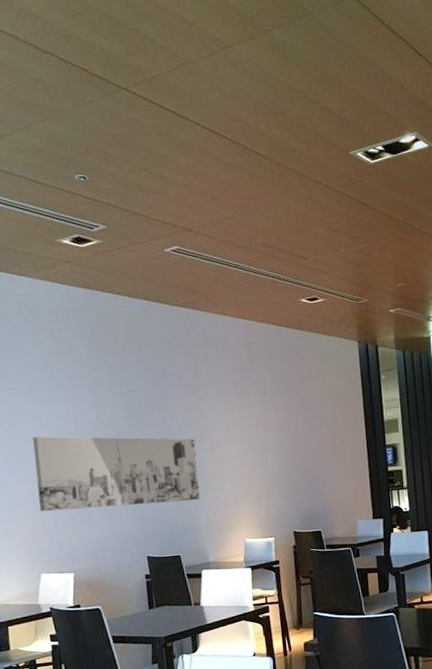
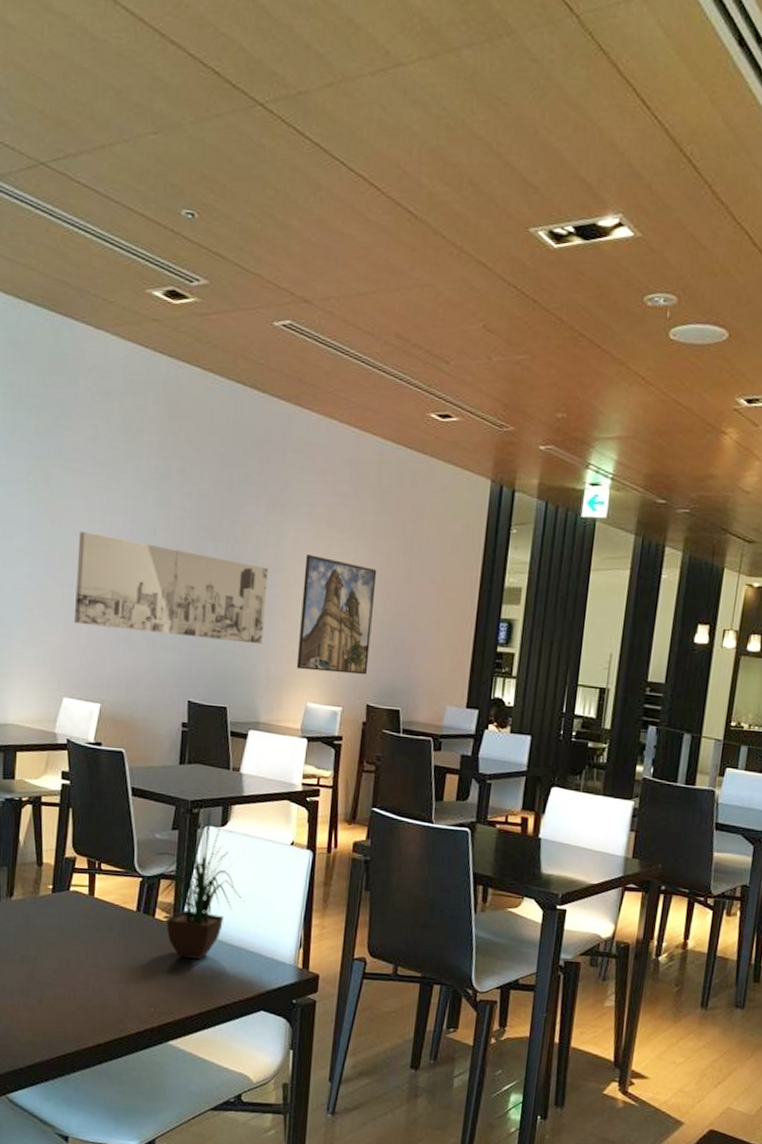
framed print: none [223,422,290,514] -> present [296,554,377,675]

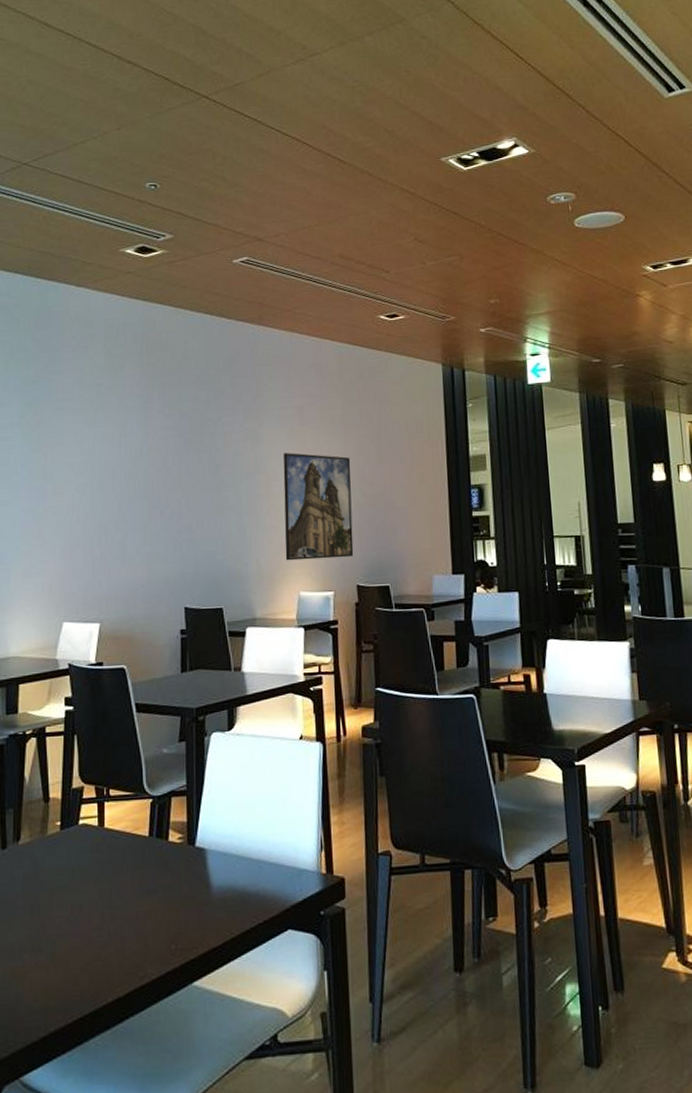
wall art: present [73,530,269,645] -> none [69,461,251,549]
potted plant: present [155,800,245,960] -> none [163,705,259,882]

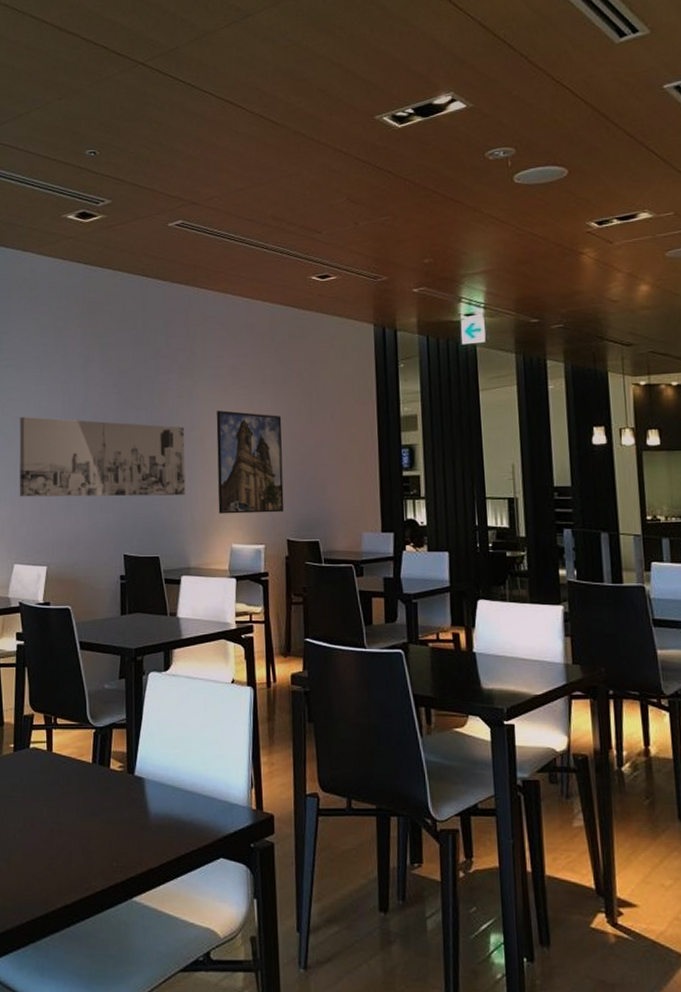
wall art: none [69,461,251,549] -> present [19,416,186,497]

